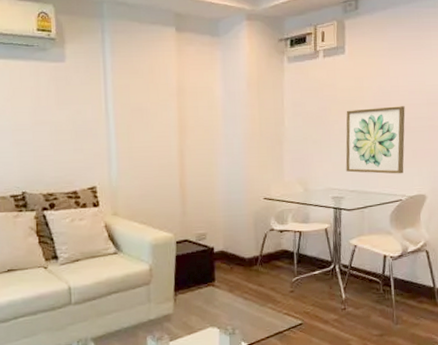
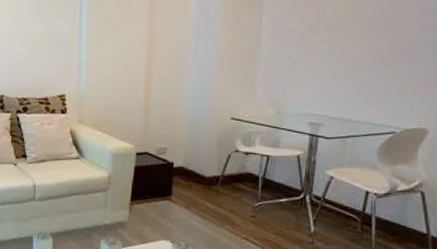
wall art: present [345,106,405,174] -> none [328,27,410,104]

